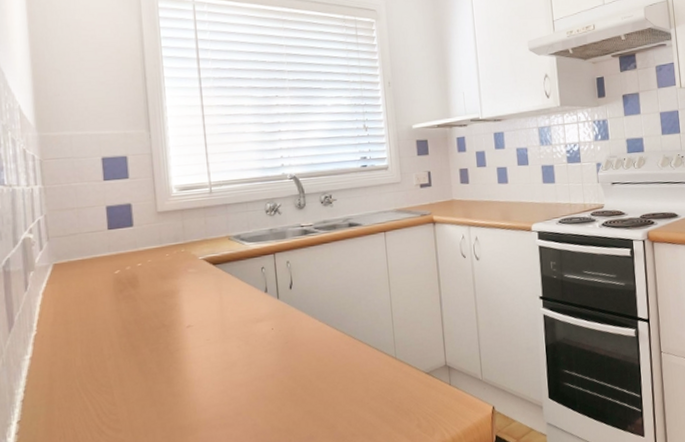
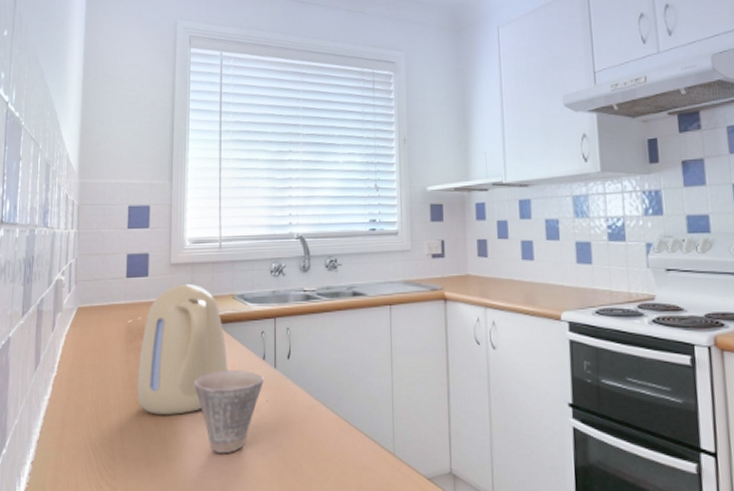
kettle: none [132,229,230,357] -> present [137,283,228,415]
cup: none [195,304,268,382] -> present [194,370,264,453]

